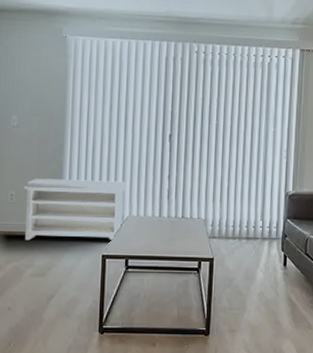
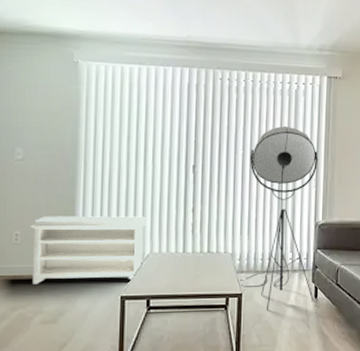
floor lamp: none [209,97,289,276] -> present [237,126,318,311]

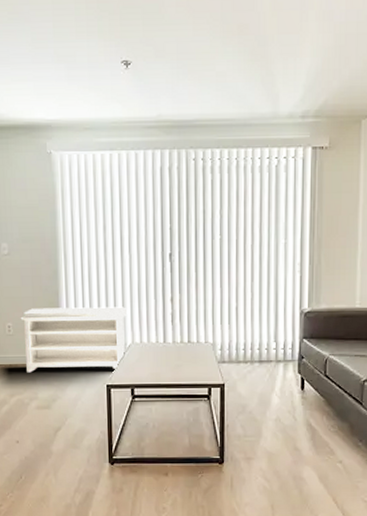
floor lamp: present [237,126,318,311] -> none [219,206,302,401]

